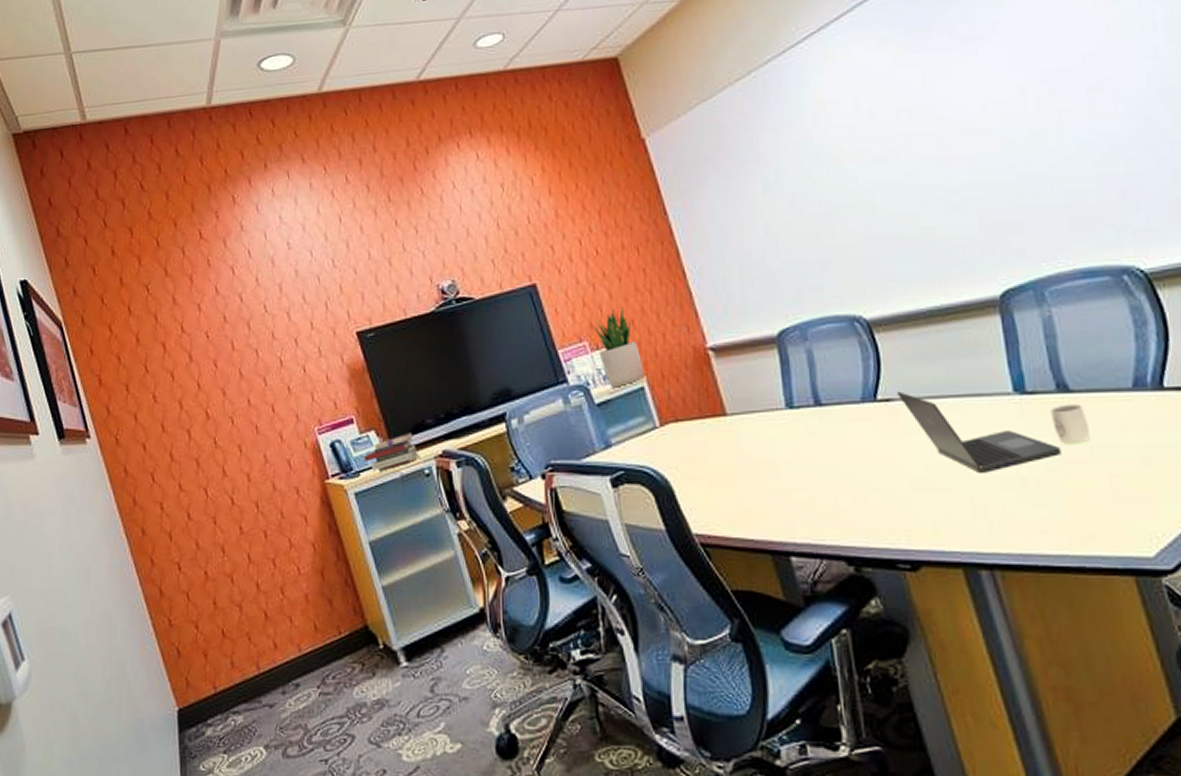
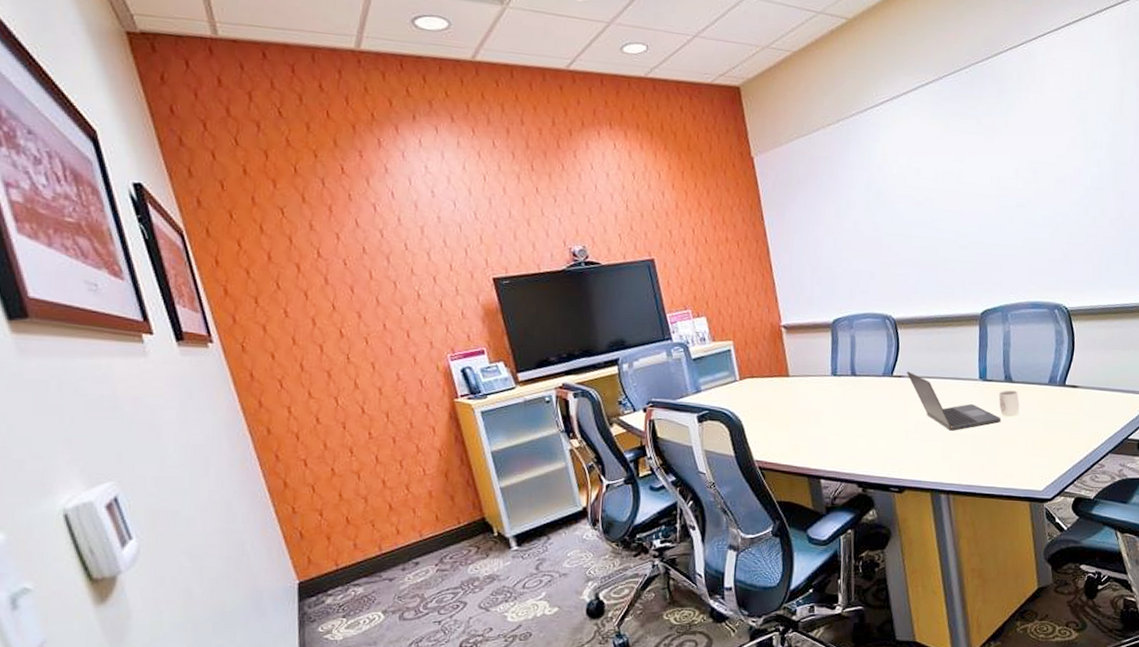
books: present [364,433,420,471] -> none [492,366,542,395]
planter: present [593,307,646,388] -> none [696,286,733,348]

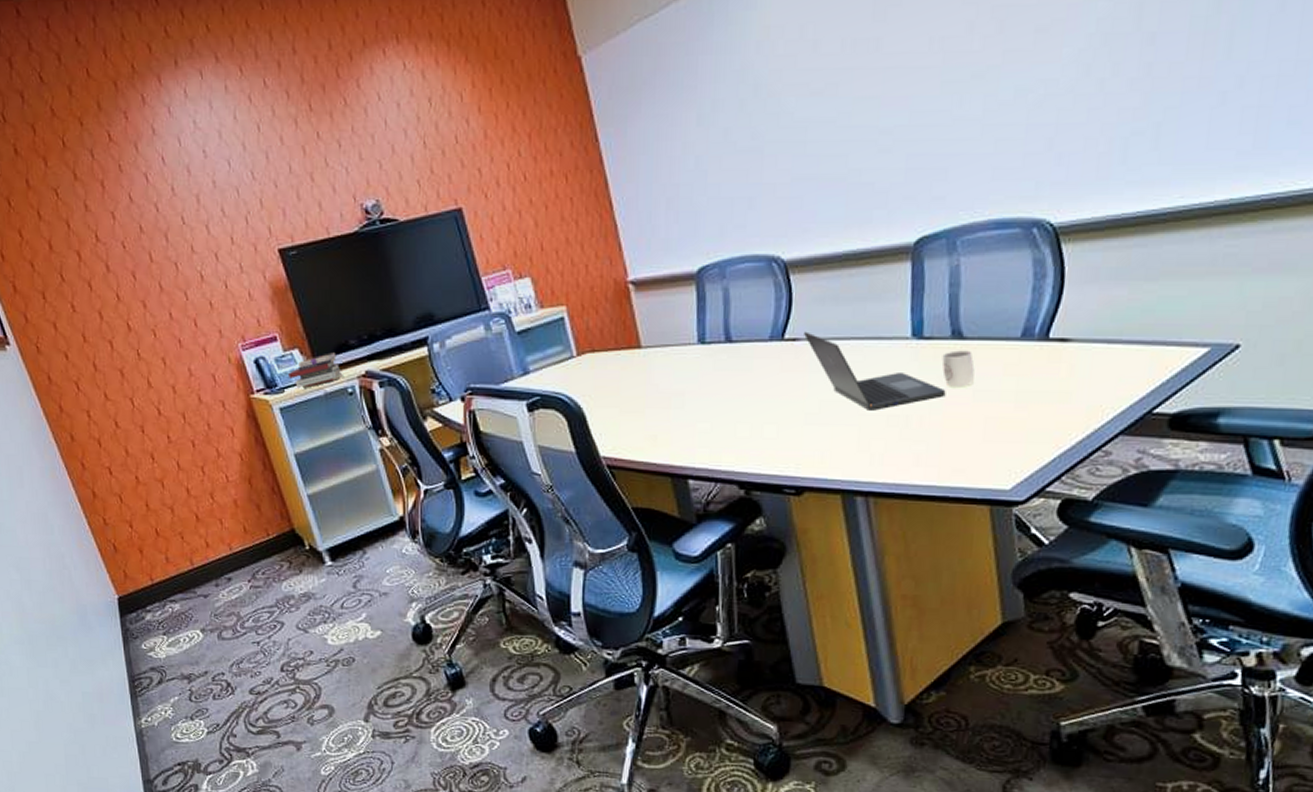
books: none [492,366,542,395] -> present [288,352,343,388]

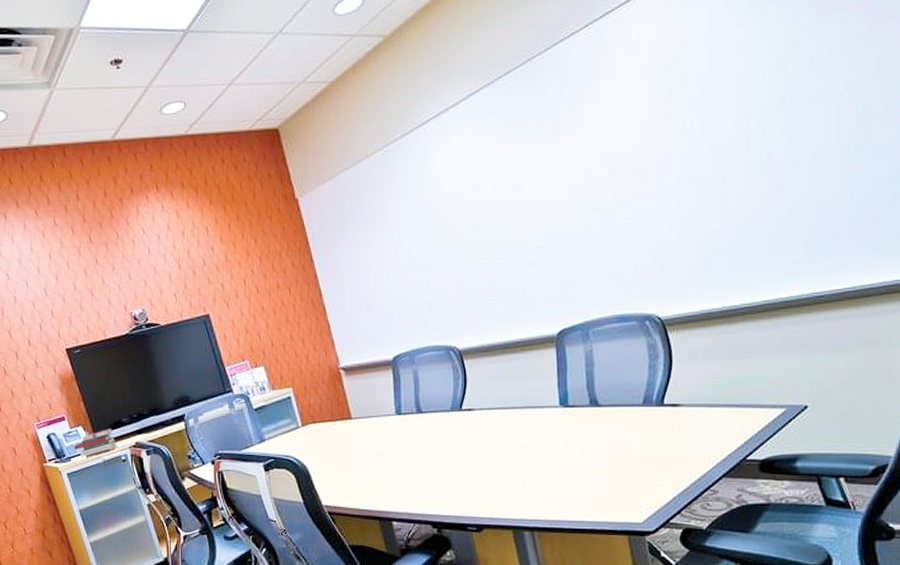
laptop: present [804,331,946,411] -> none [477,403,589,463]
mug: present [941,350,975,389] -> none [584,415,609,445]

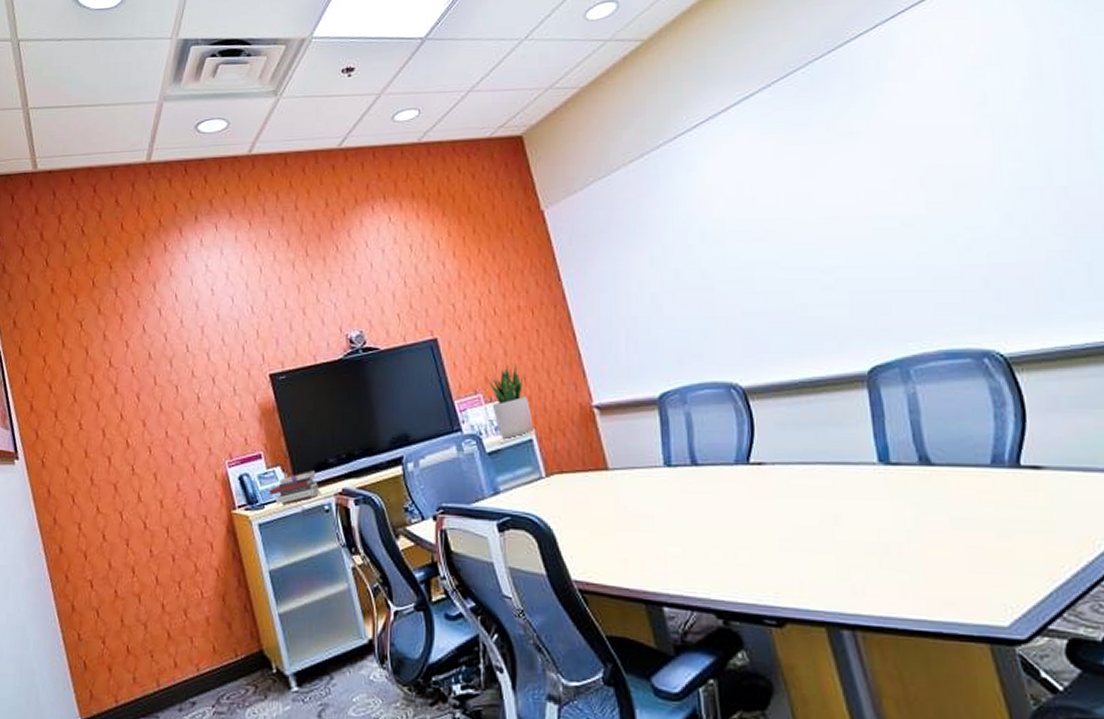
planter: none [253,334,293,397] -> present [488,364,535,439]

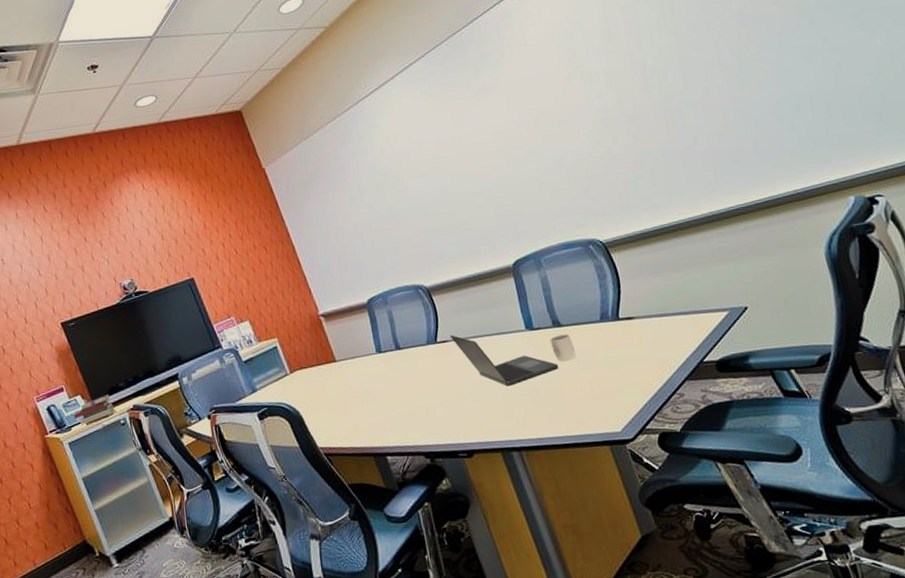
planter: present [488,364,535,439] -> none [237,290,278,349]
laptop: none [769,456,923,537] -> present [450,335,559,386]
mug: none [912,476,950,516] -> present [550,334,576,363]

